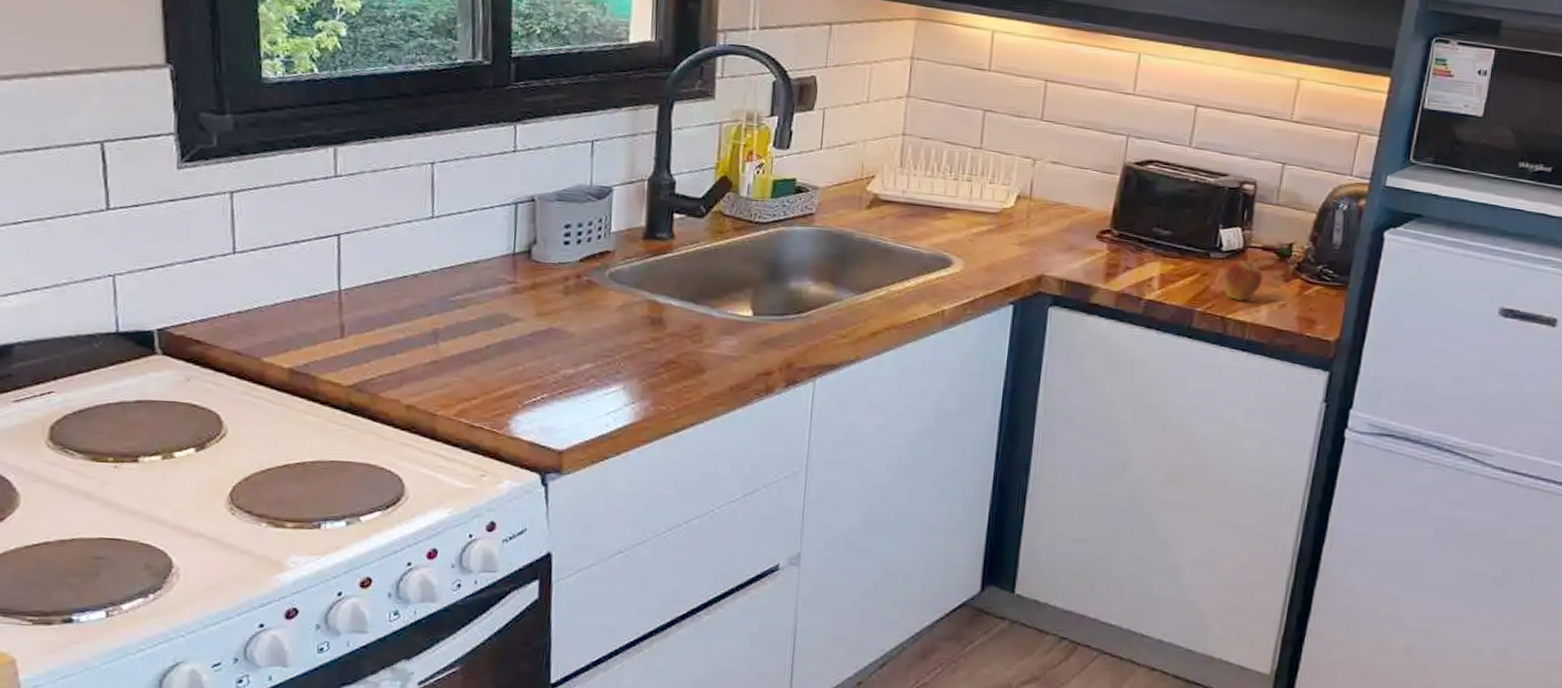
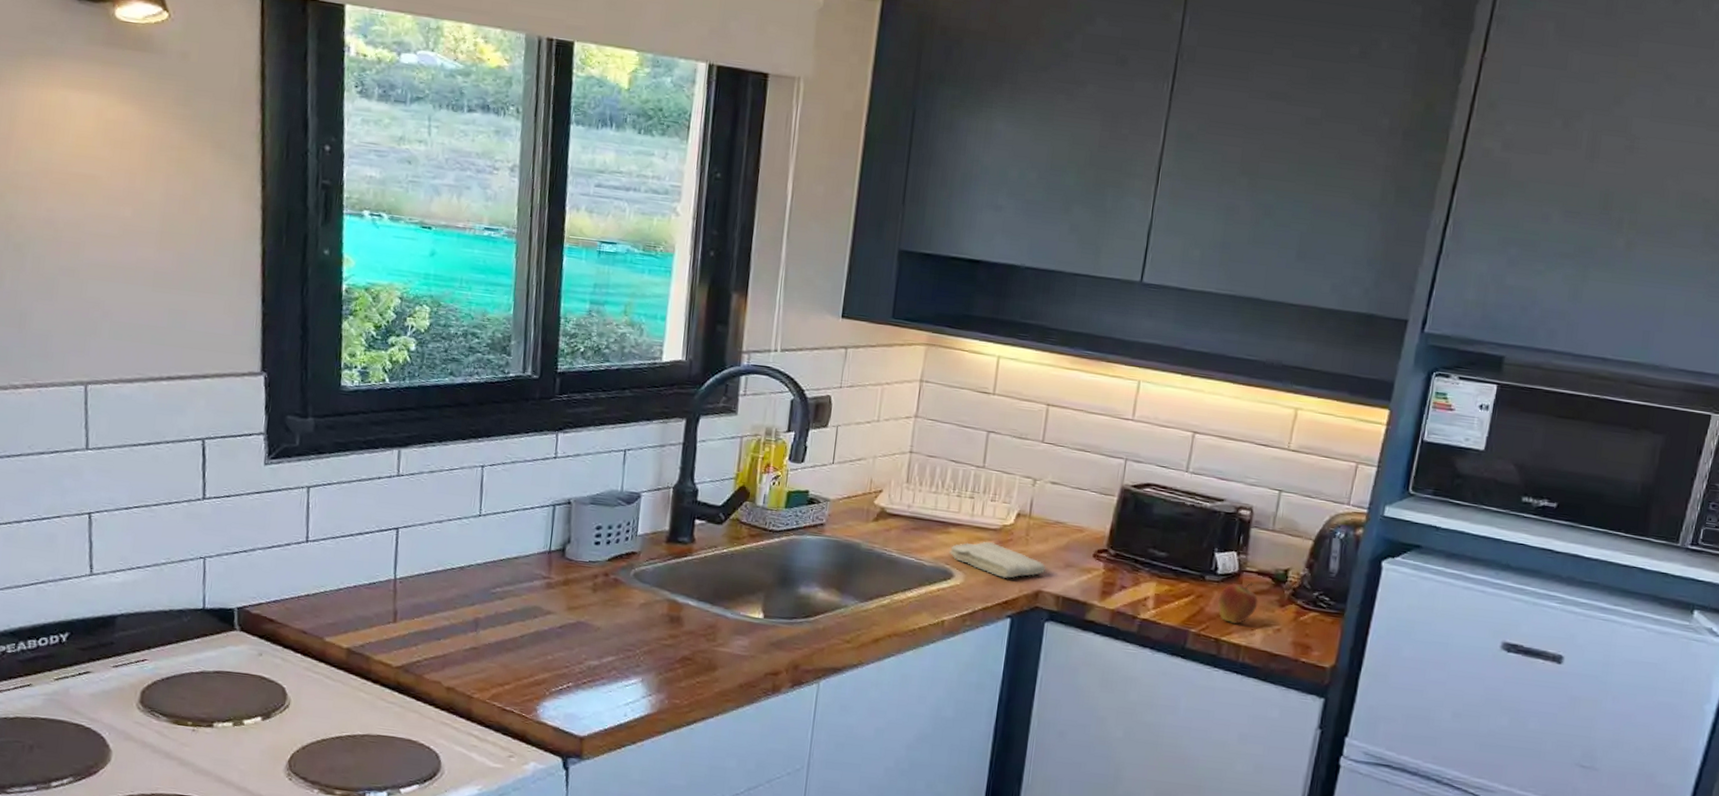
washcloth: none [947,226,1049,264] -> present [949,541,1046,579]

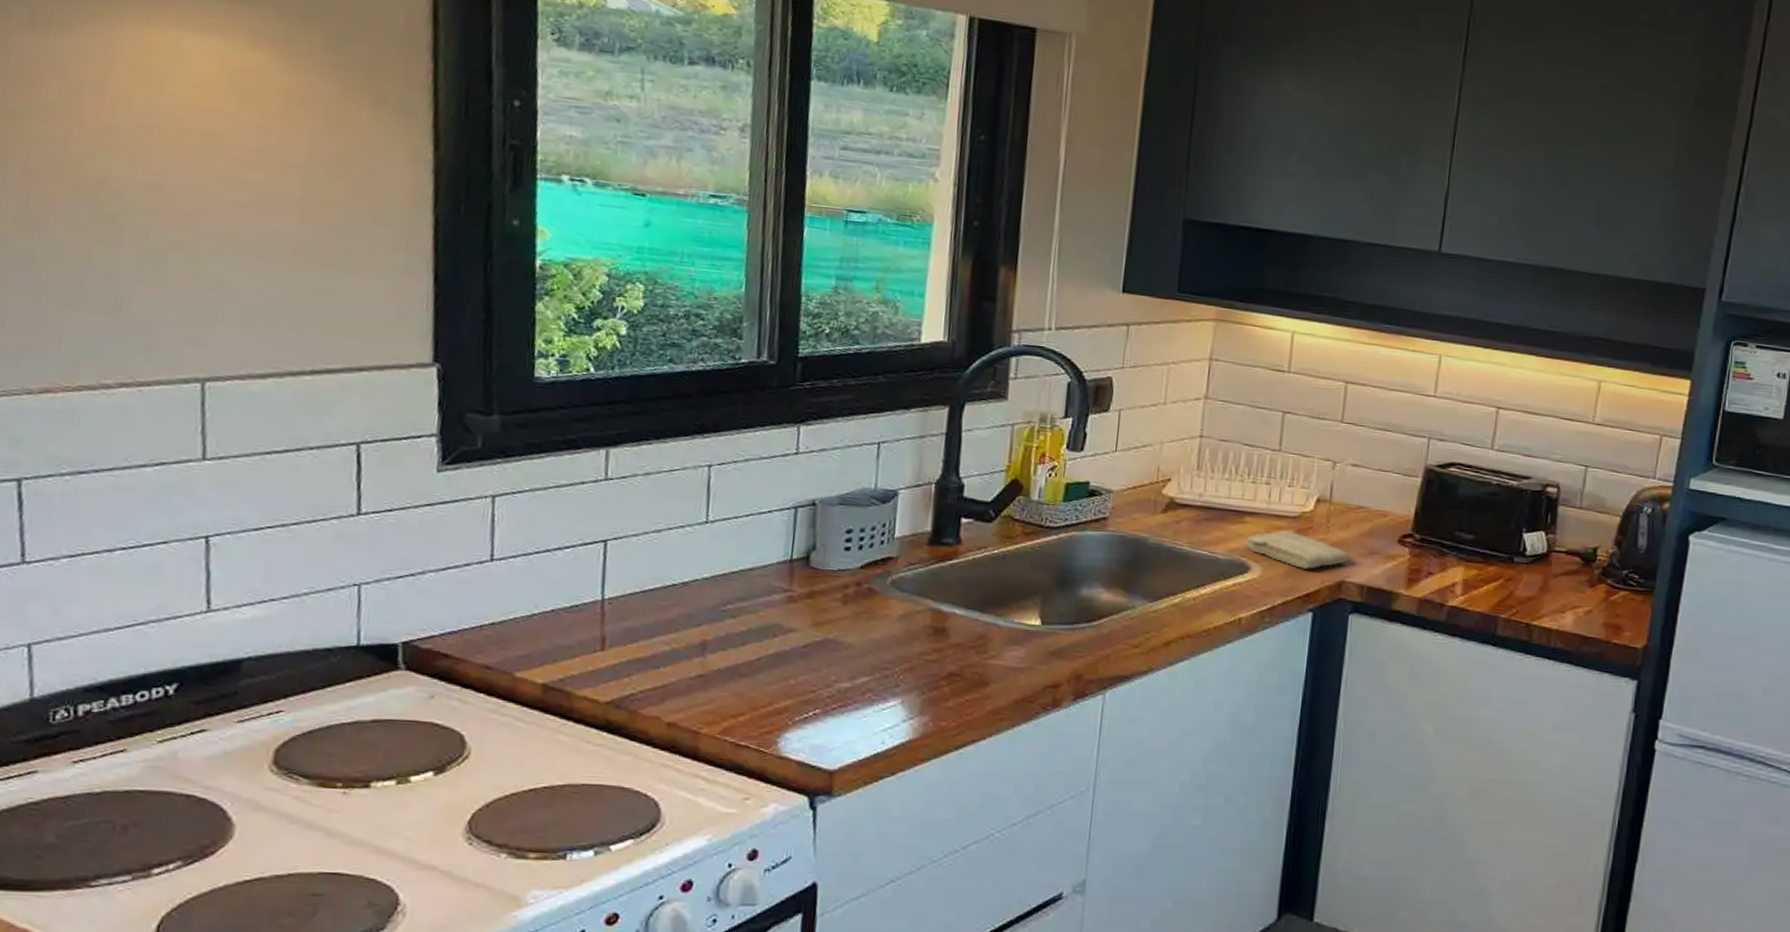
fruit: present [1218,582,1258,624] -> none [1527,562,1568,607]

